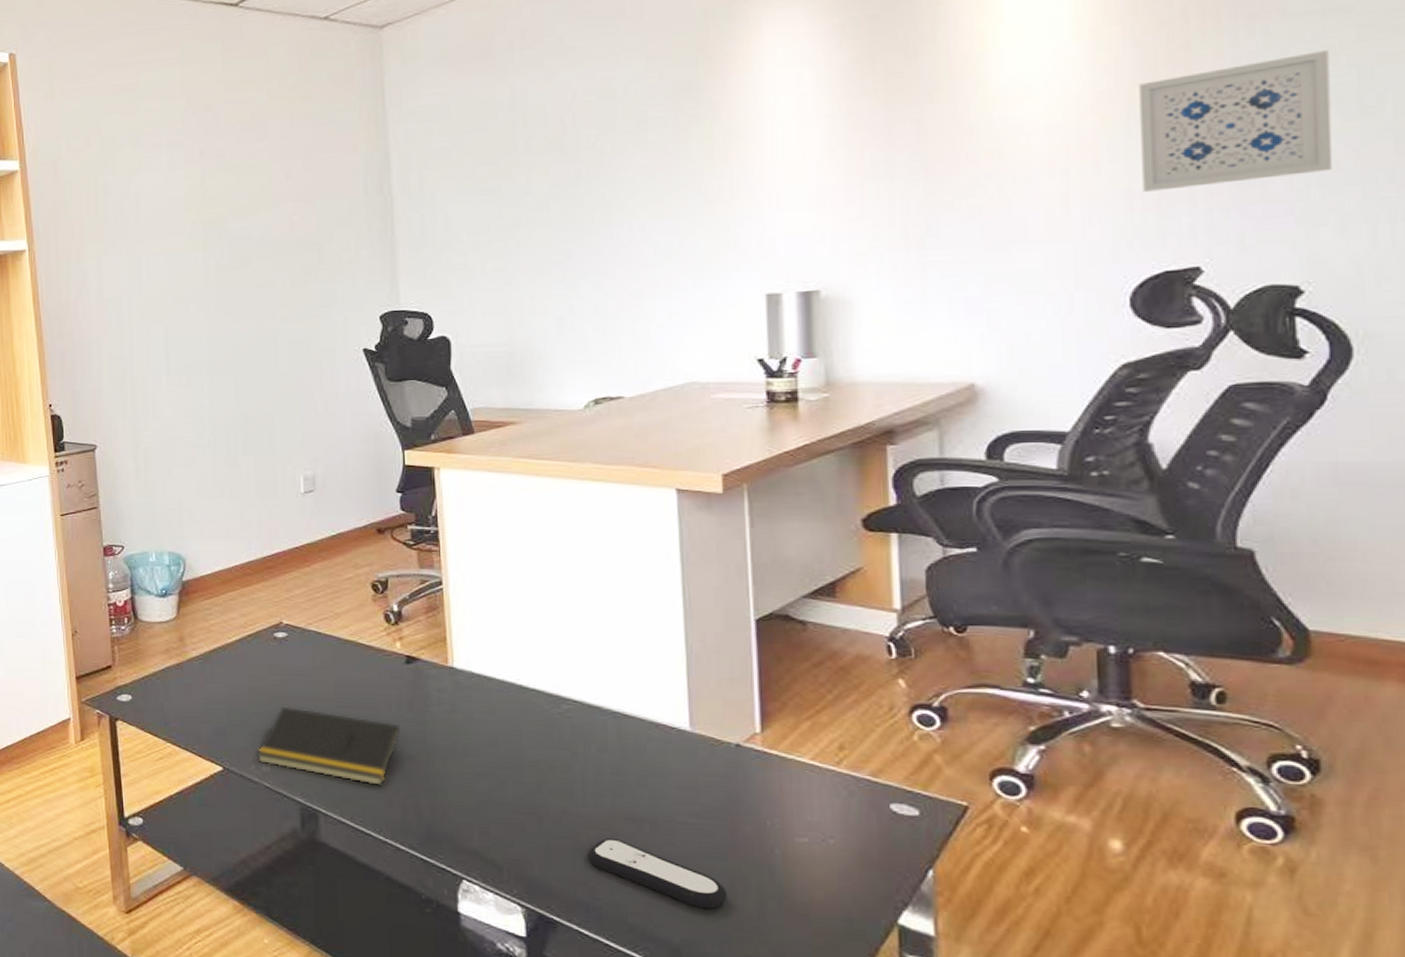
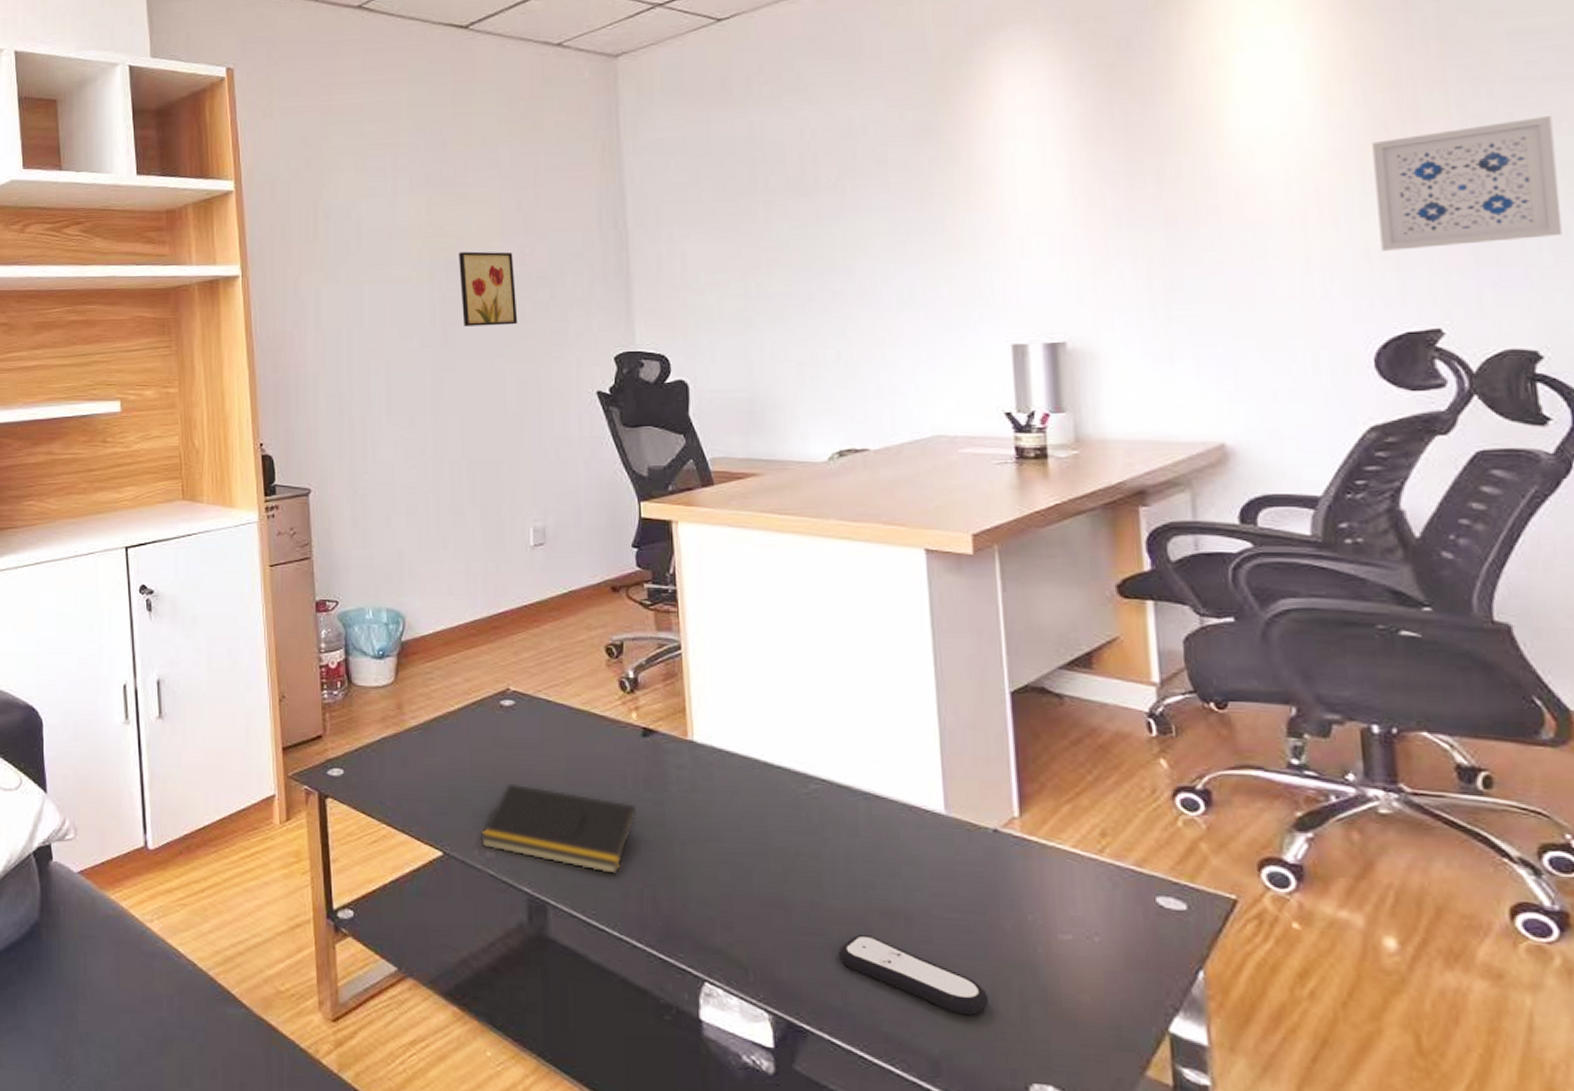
wall art: none [231,220,288,291] -> present [459,251,518,327]

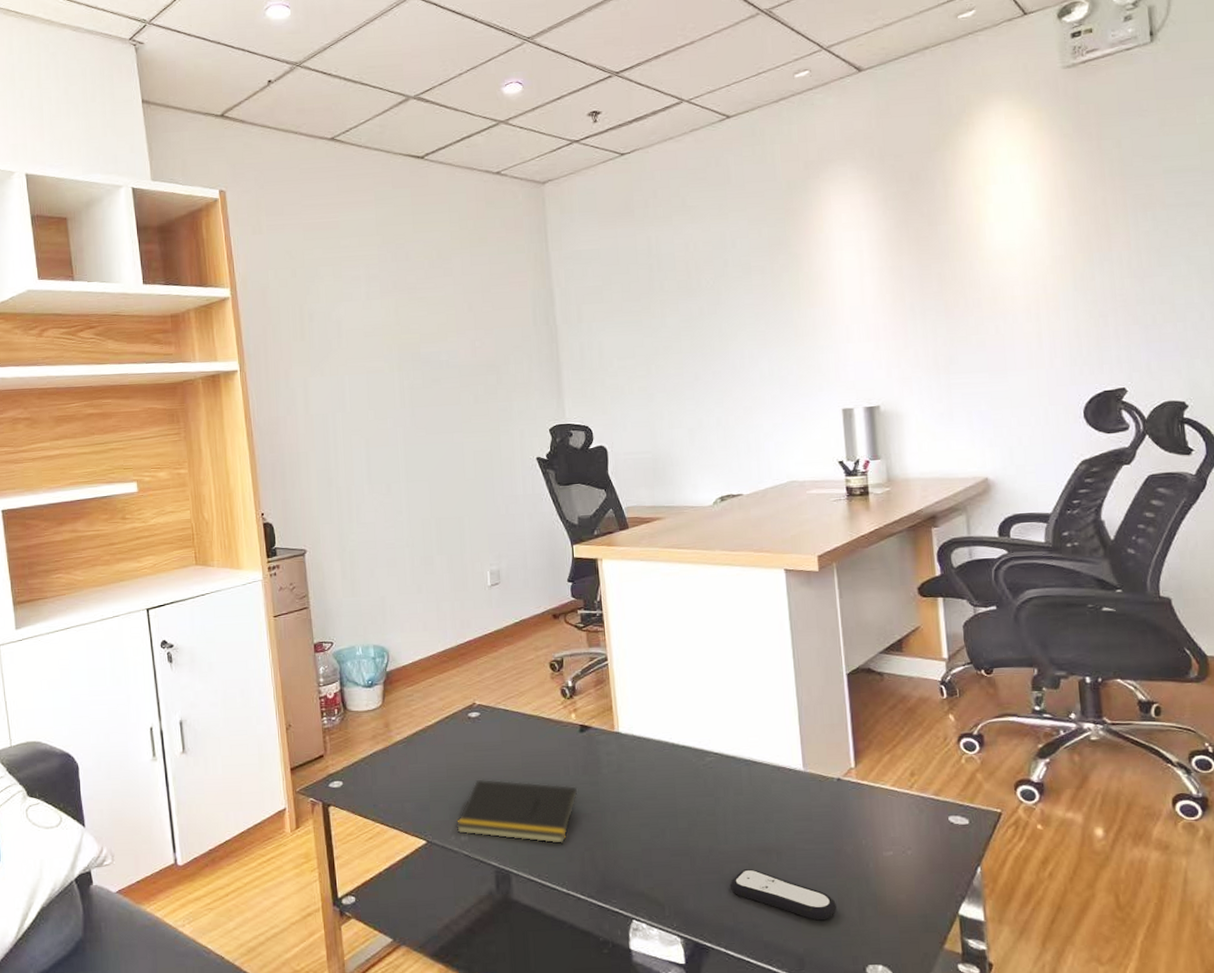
wall art: present [459,251,518,327] -> none [422,345,473,408]
wall art: present [1372,116,1563,251] -> none [1080,232,1200,332]

